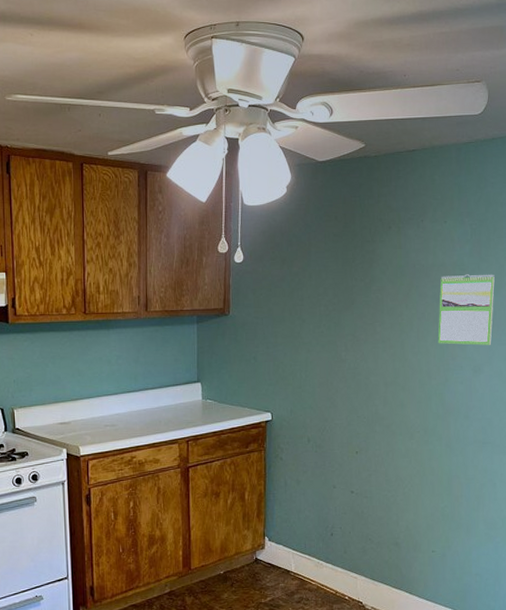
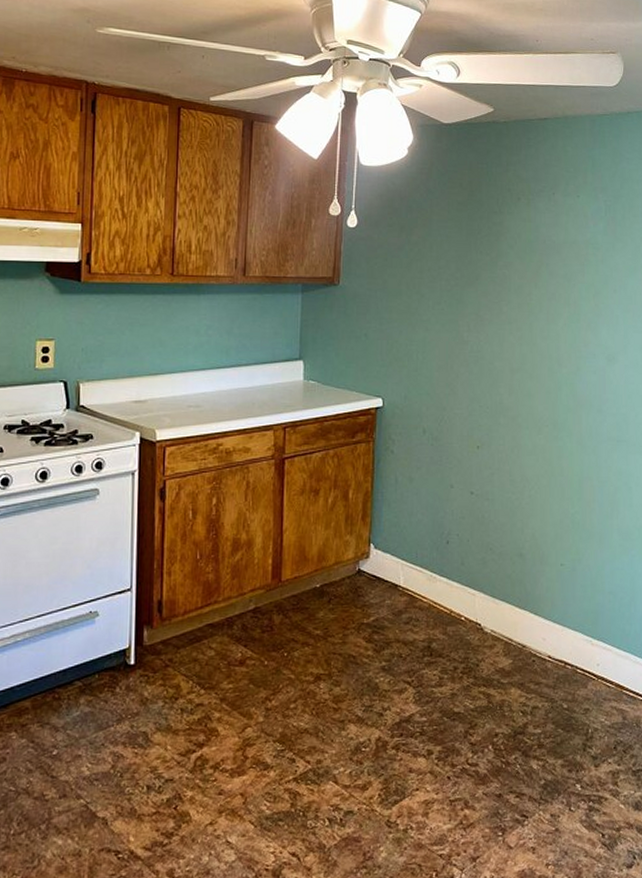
calendar: present [437,274,495,345] -> none [569,254,630,332]

